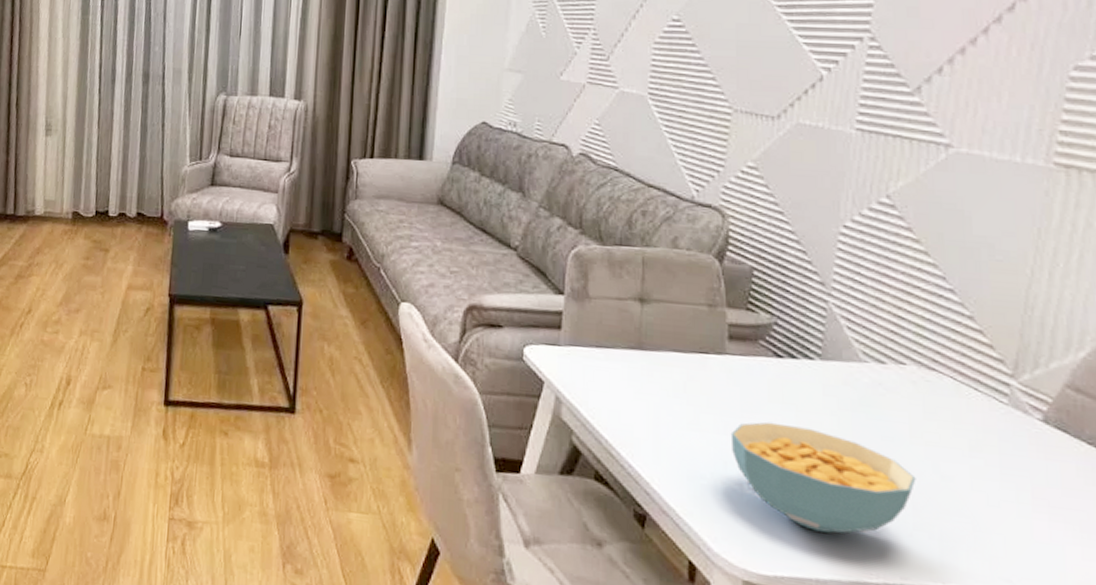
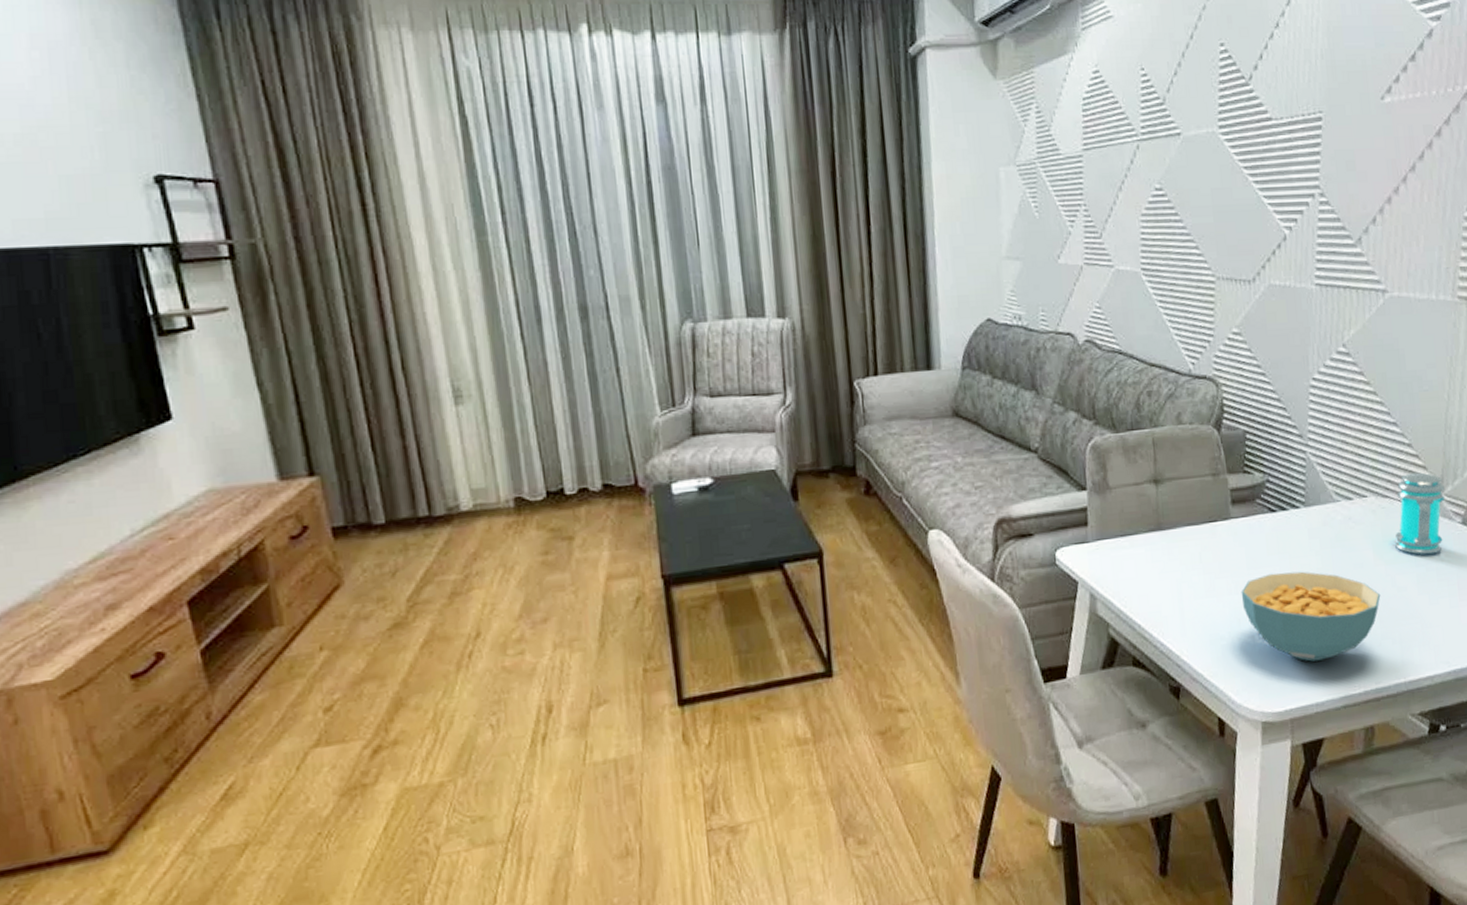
jar: none [942,349,1019,449] -> present [1395,472,1445,555]

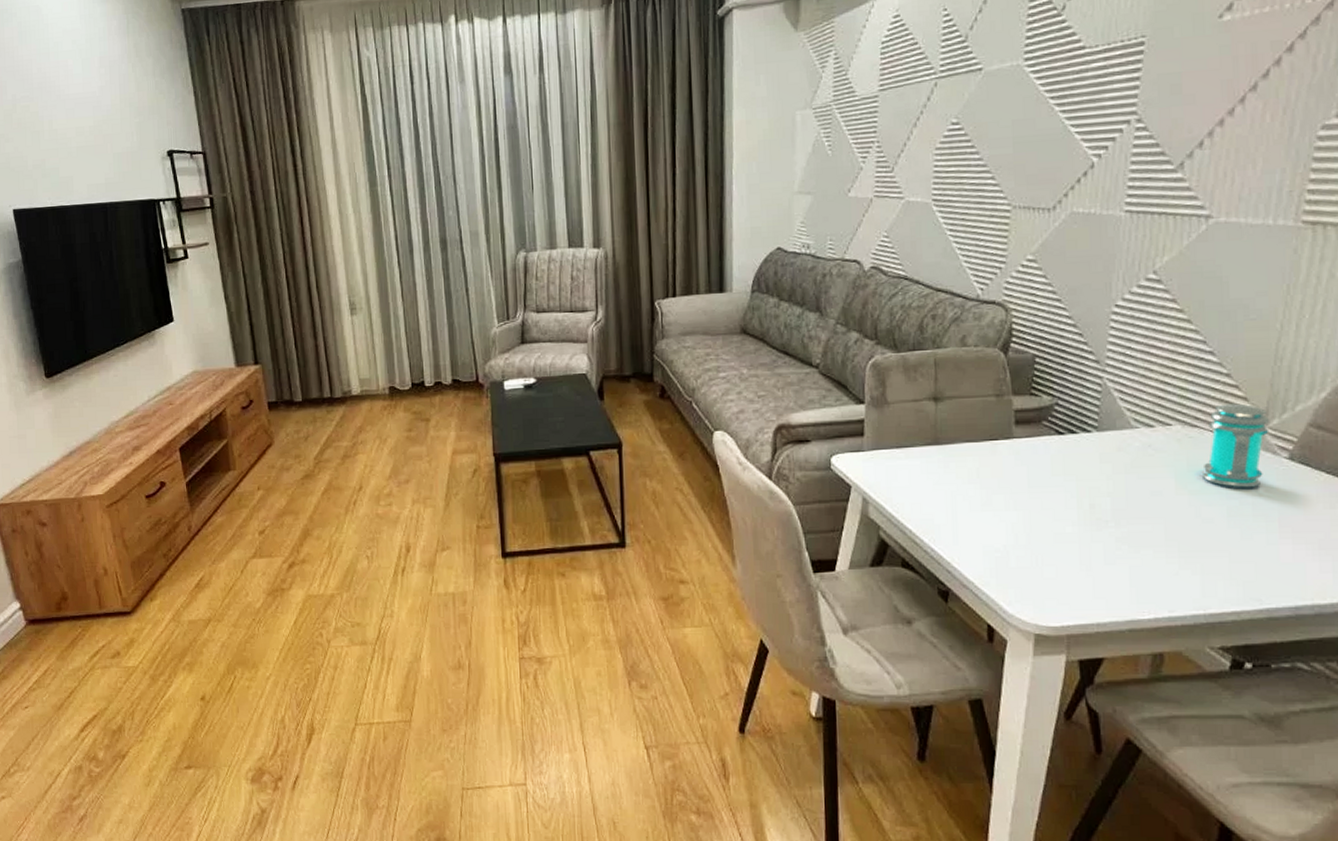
cereal bowl: present [1241,571,1381,662] -> none [1020,493,1181,583]

